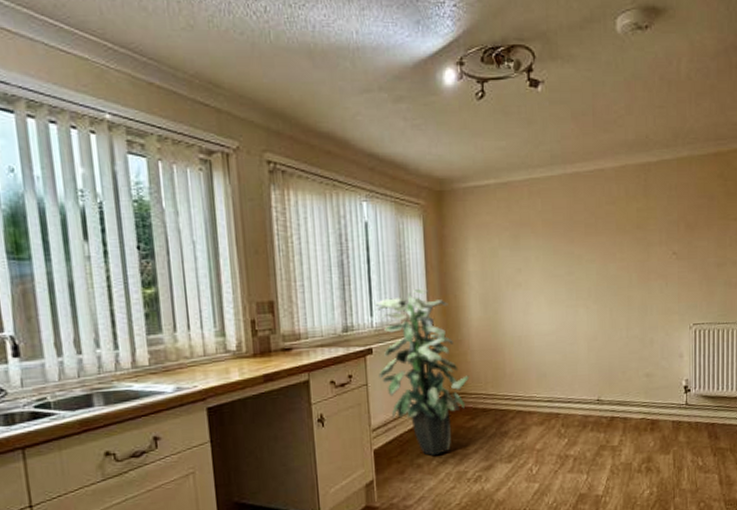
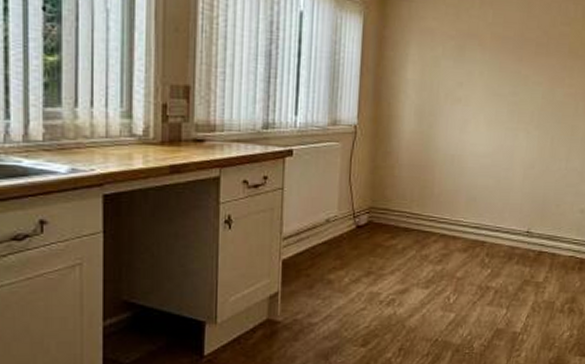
indoor plant: present [375,288,470,455] -> none [296,90,395,272]

